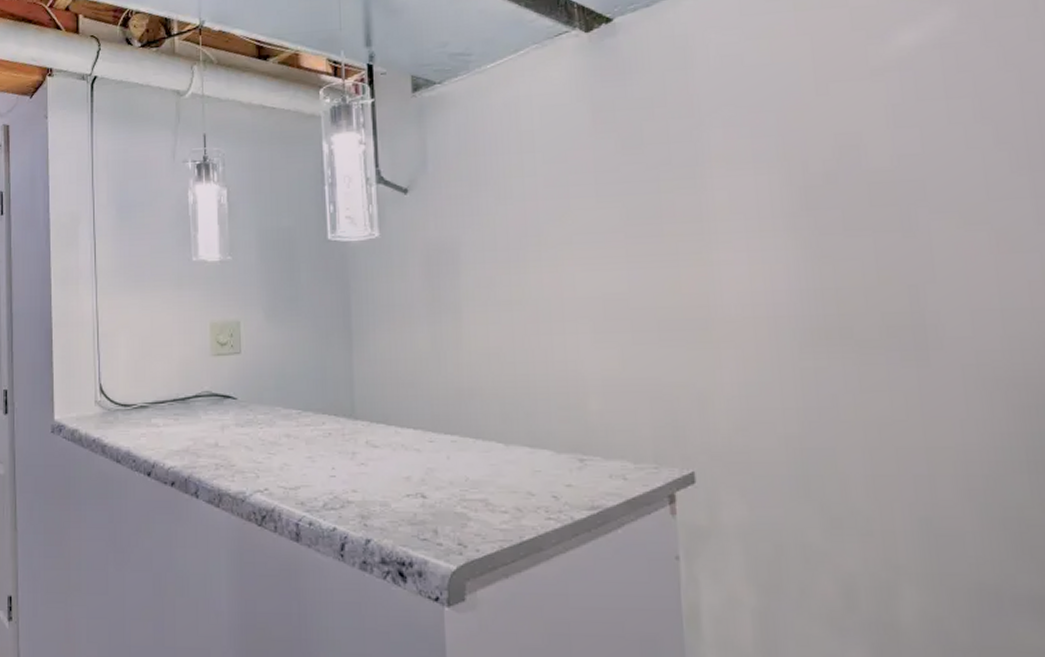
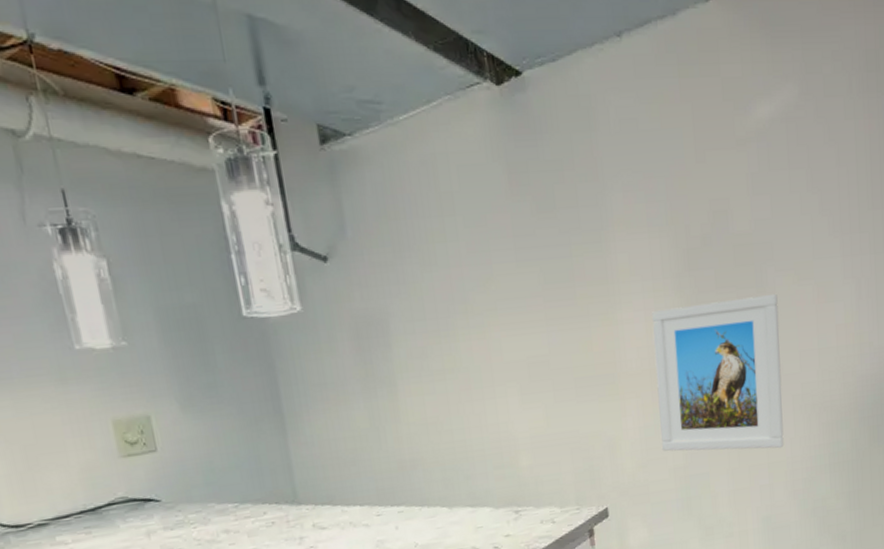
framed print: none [757,239,951,431] -> present [652,293,784,452]

